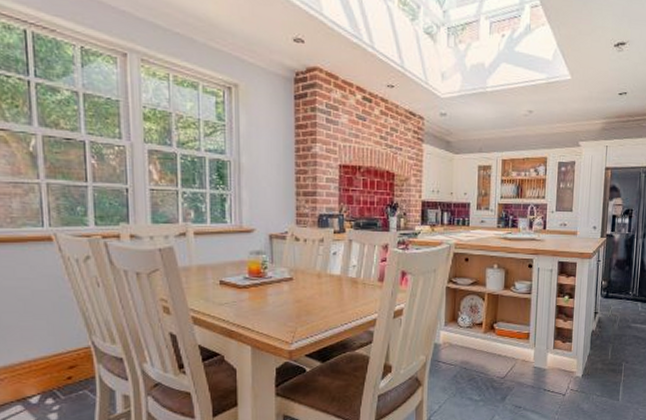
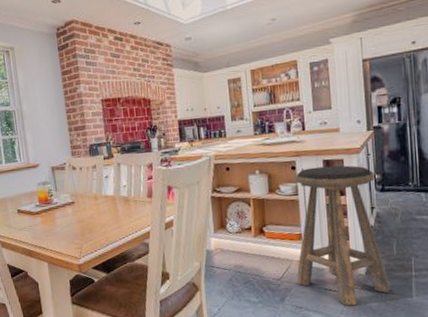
stool: none [519,268,602,407] -> present [295,165,390,306]

